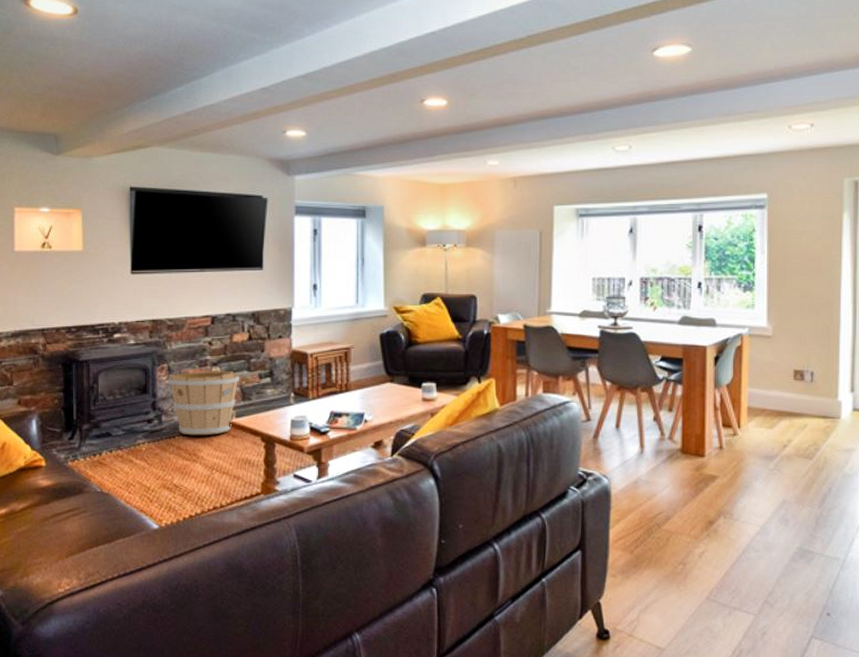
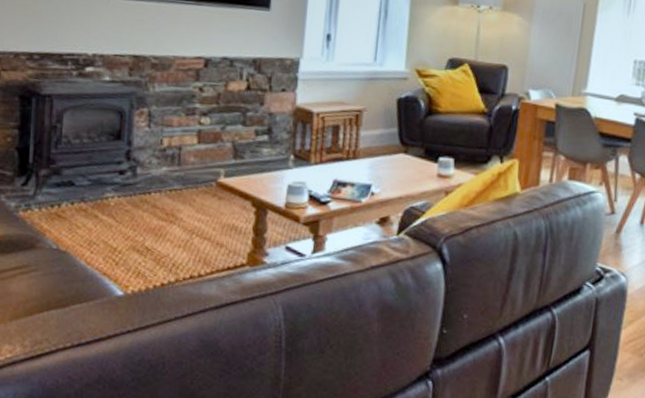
wooden bucket: present [168,370,240,436] -> none [147,119,233,195]

